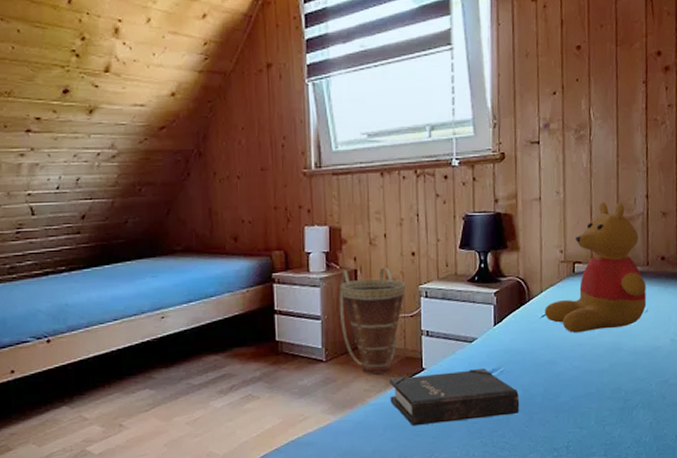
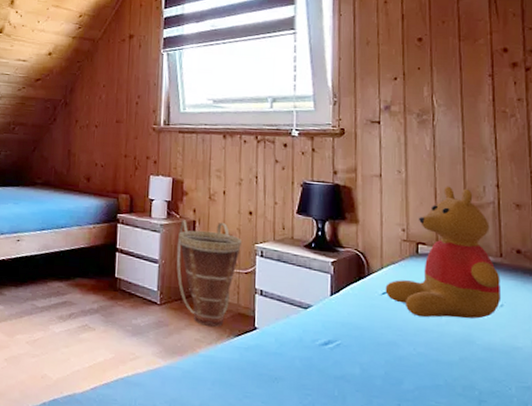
hardback book: present [390,368,520,426] -> none [220,331,358,394]

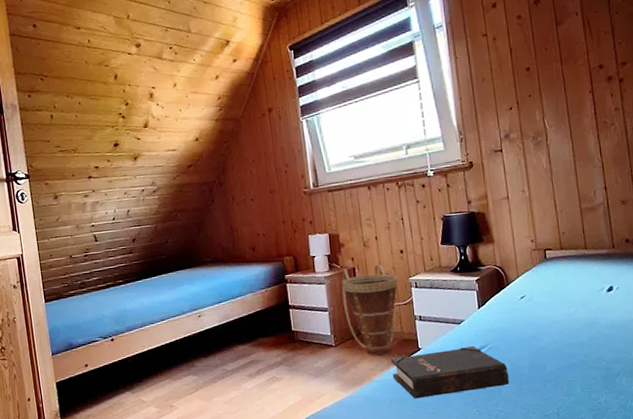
hardback book: none [220,331,358,394] -> present [391,345,510,399]
teddy bear: present [385,186,502,319] -> none [522,195,617,312]

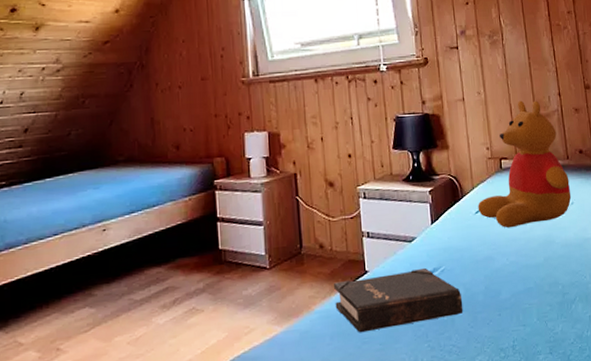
basket: present [341,265,398,356] -> none [280,171,344,281]
teddy bear: none [522,195,617,312] -> present [478,100,572,228]

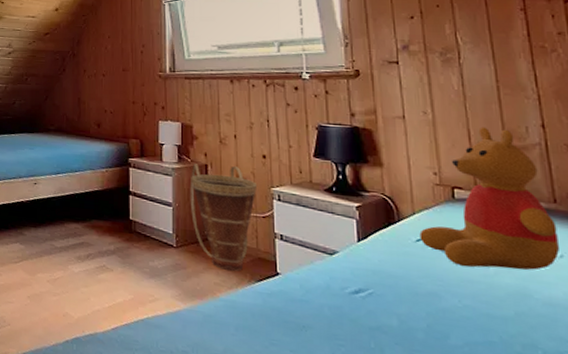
basket: none [280,171,344,281] -> present [190,163,257,271]
hardback book: present [334,267,463,333] -> none [241,276,396,346]

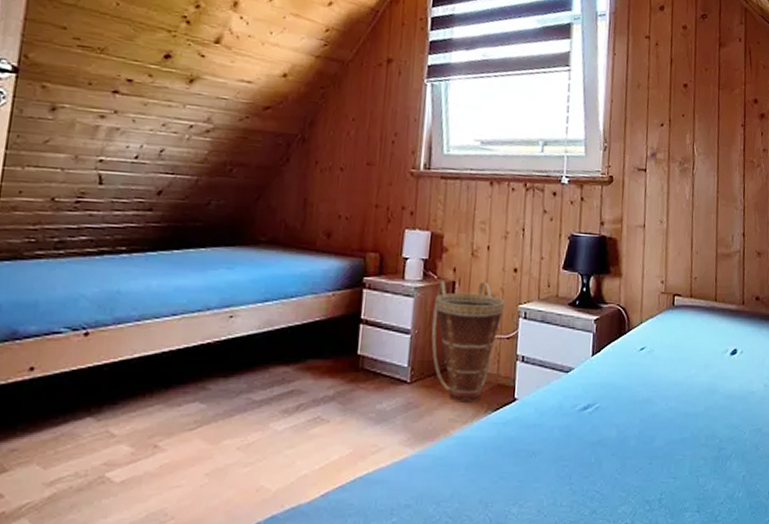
teddy bear: present [419,127,560,270] -> none [643,235,742,371]

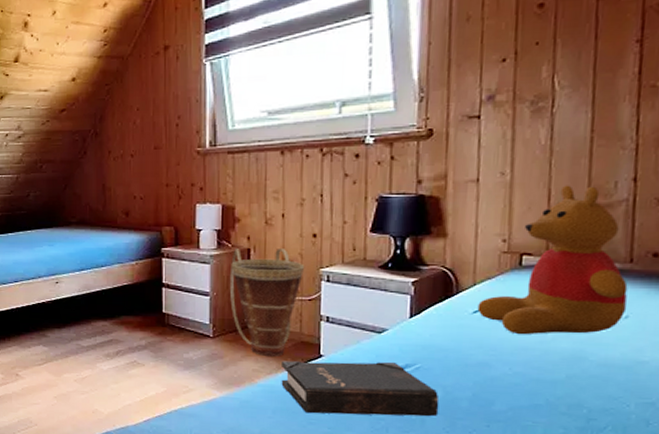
hardback book: none [476,402,614,467] -> present [281,361,440,417]
teddy bear: none [643,235,742,371] -> present [477,185,628,335]

